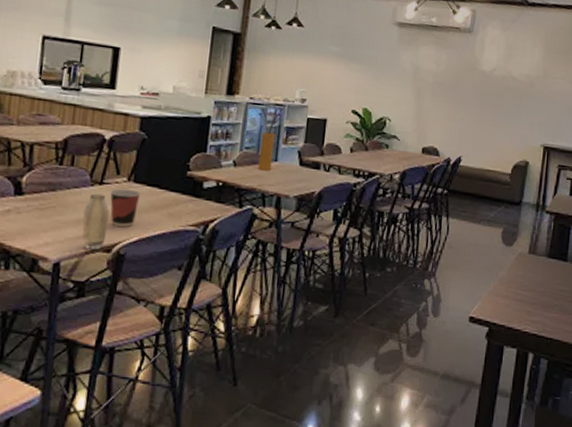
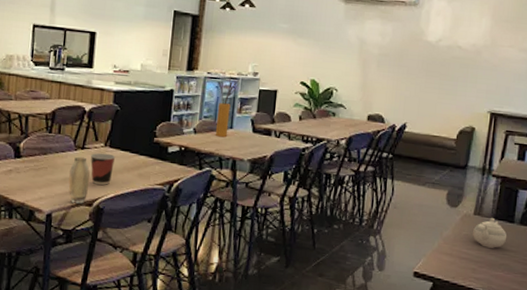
teapot: none [527,256,561,289] -> present [473,217,507,248]

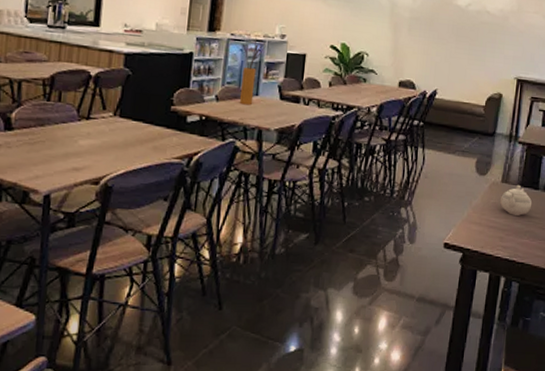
vase: present [68,156,90,204] -> none [70,128,97,182]
cup: present [90,153,116,185] -> none [96,123,127,160]

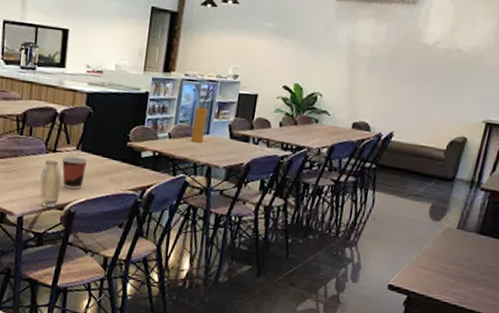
vase: none [70,128,97,182] -> present [39,159,62,207]
cup: none [96,123,127,160] -> present [62,156,88,189]
teapot: present [500,184,533,216] -> none [453,232,490,264]

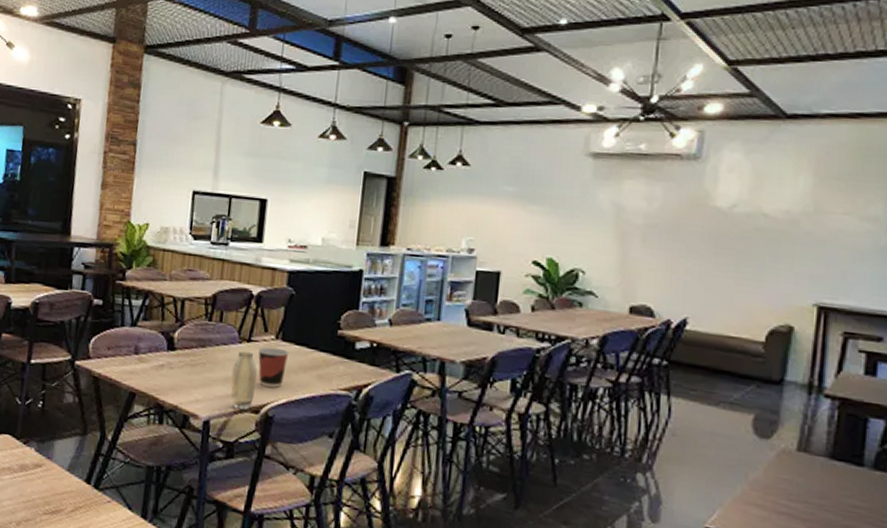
vase: present [190,77,221,143] -> none [417,252,452,332]

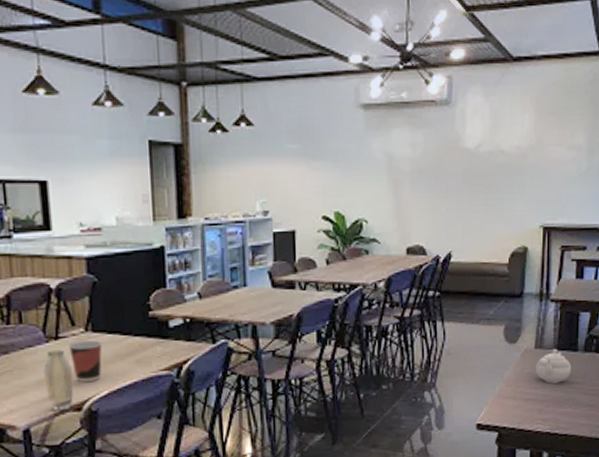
teapot: none [796,456,853,502] -> present [536,348,572,384]

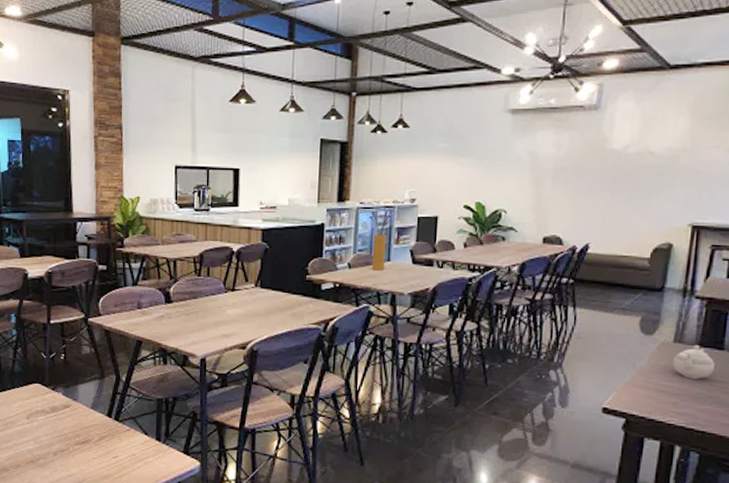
vase: present [44,349,74,411] -> none [220,299,242,347]
cup: present [68,340,103,382] -> none [241,294,267,327]
vase: none [221,219,249,299] -> present [371,204,397,271]

